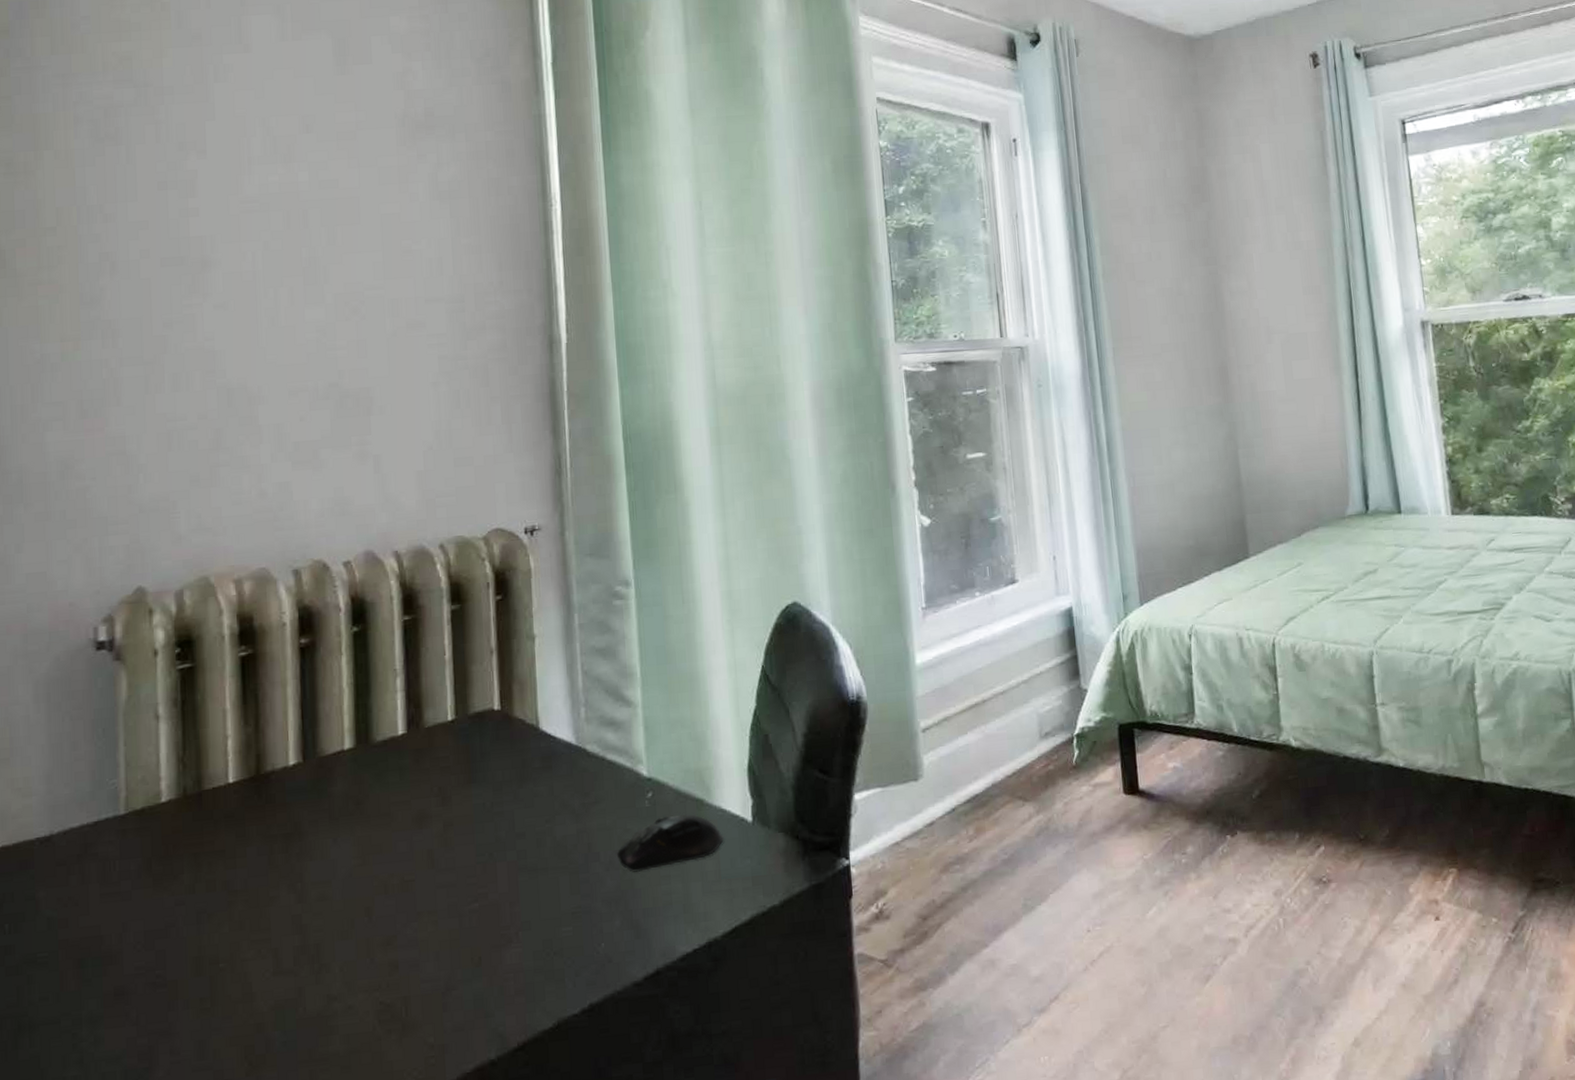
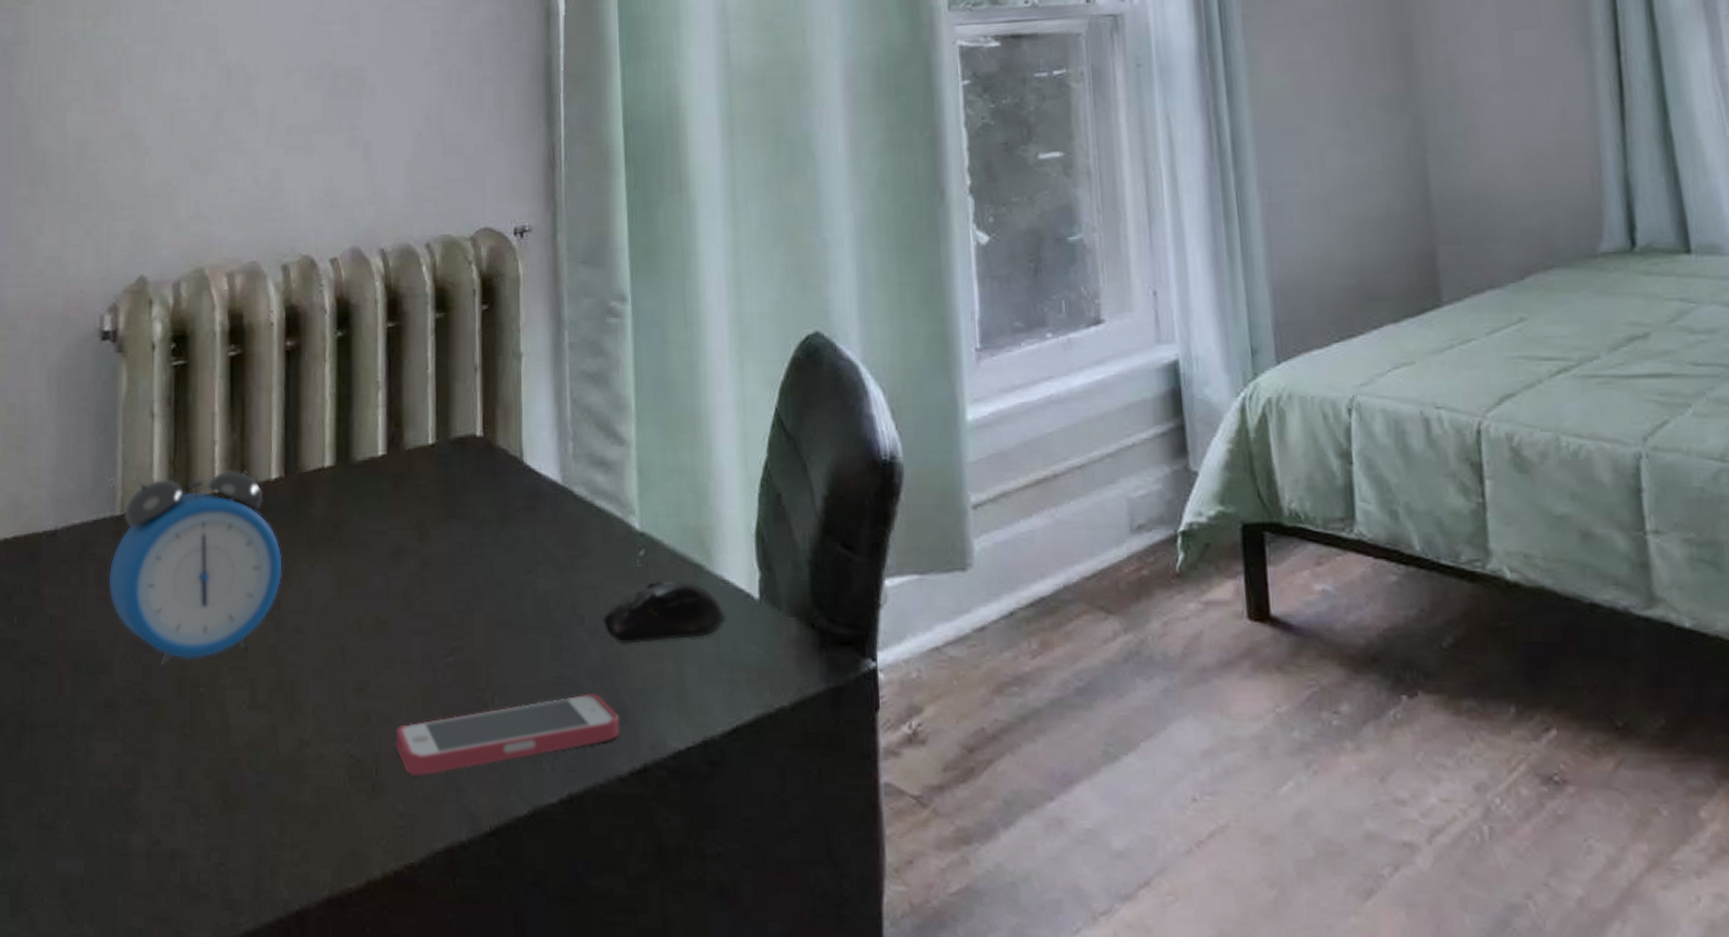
alarm clock: none [113,760,304,949] -> present [108,471,283,666]
smartphone: none [424,916,635,1010] -> present [395,692,620,775]

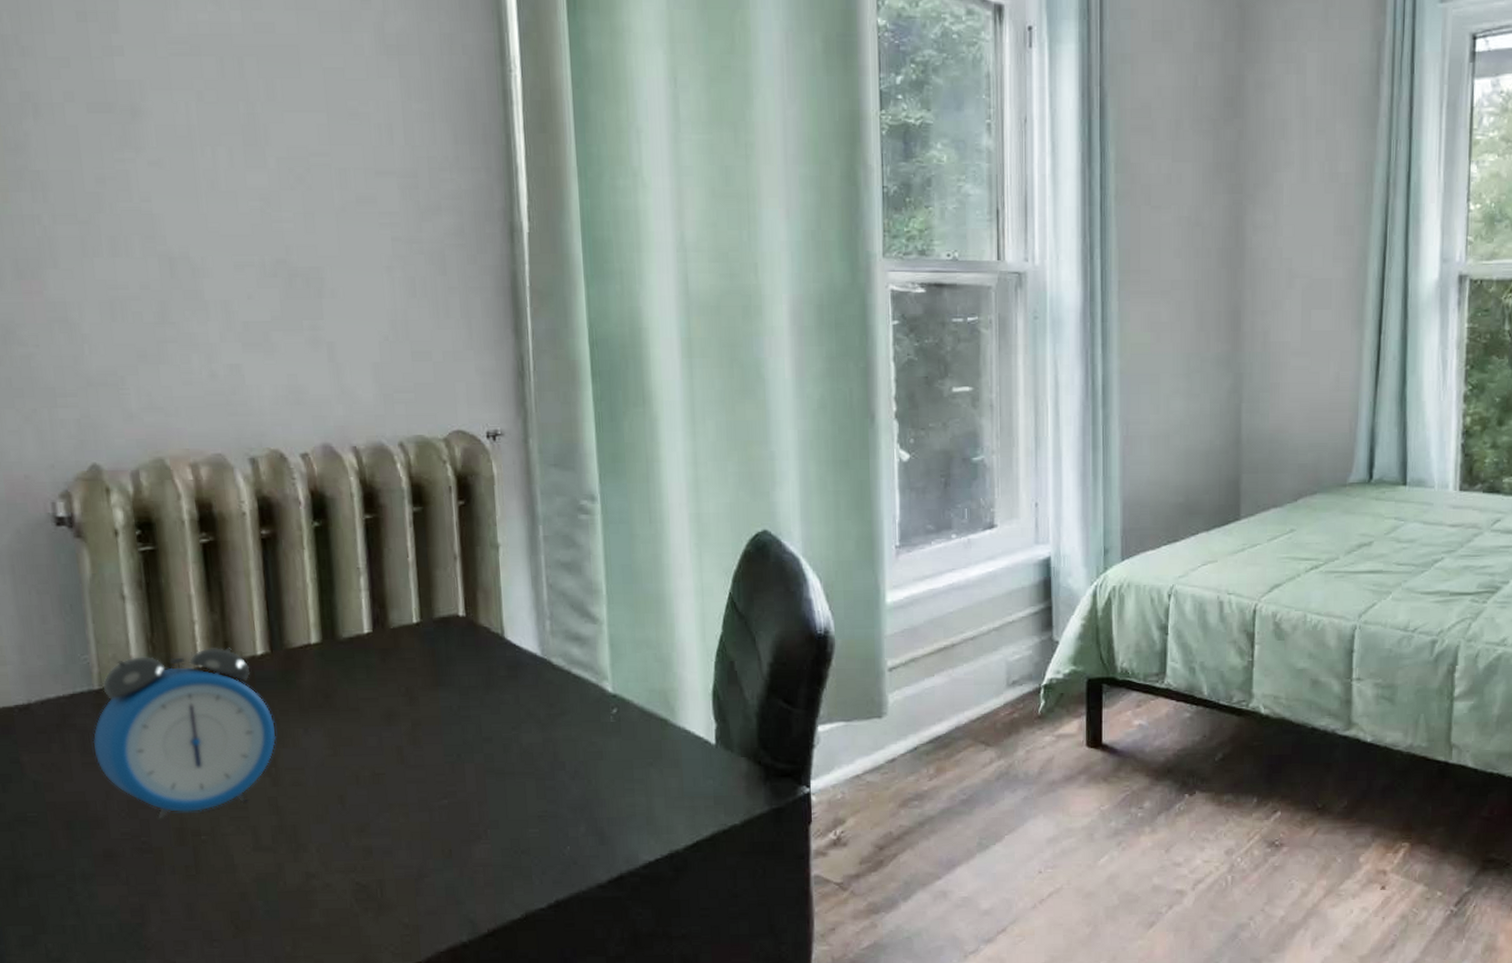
smartphone: present [395,692,620,775] -> none [397,822,599,895]
computer mouse: present [602,580,725,644] -> none [581,732,687,783]

